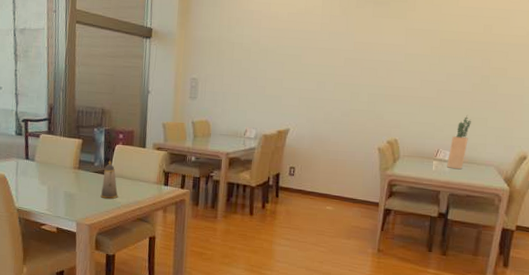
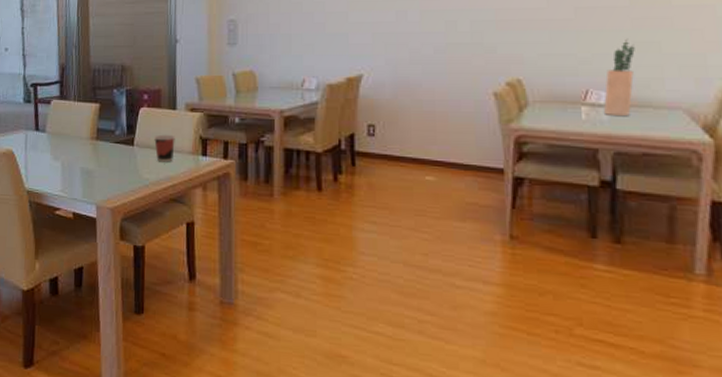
coffee pot: present [100,160,118,199] -> none [123,127,145,176]
cup: none [126,167,144,190] -> present [154,134,175,162]

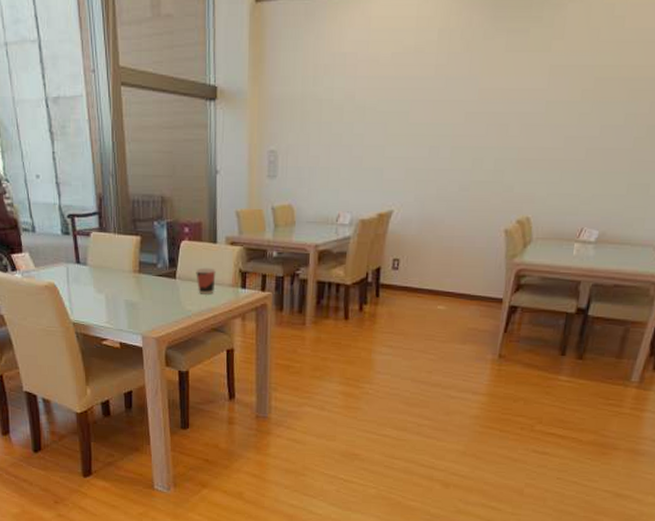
vase: present [604,38,635,117] -> none [592,180,629,253]

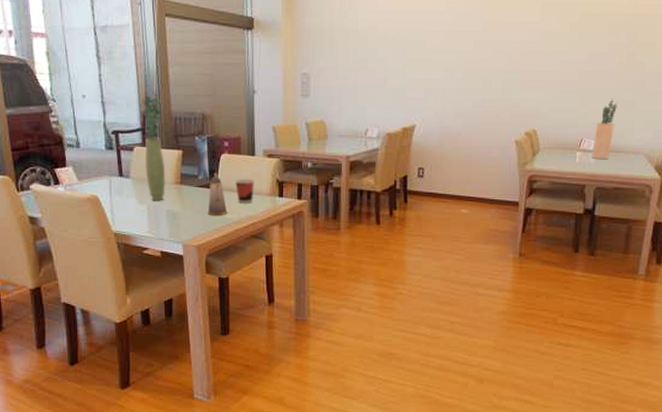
vase: none [98,171,124,290] -> present [142,92,166,201]
coffee pot: none [167,260,188,307] -> present [207,172,228,216]
vase: none [592,180,629,253] -> present [592,98,617,160]

